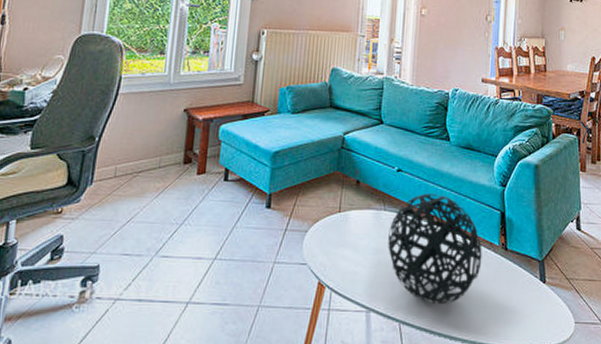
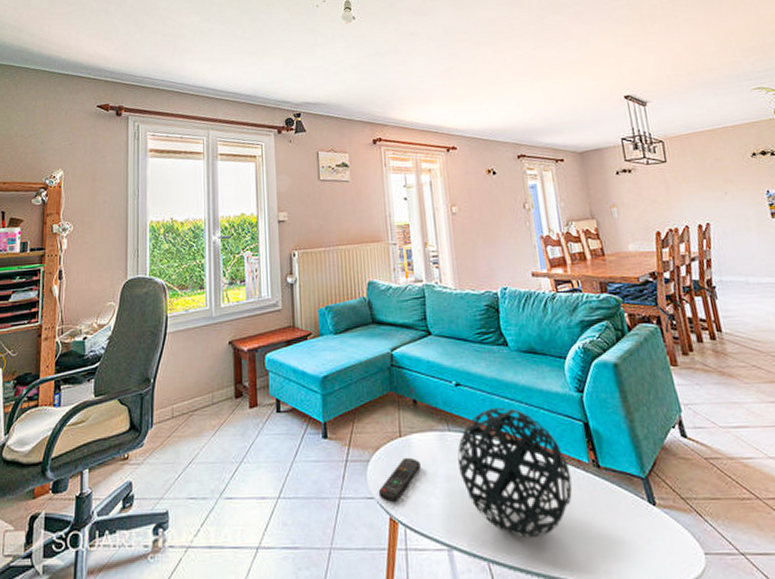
remote control: none [311,230,354,270] -> present [378,457,421,503]

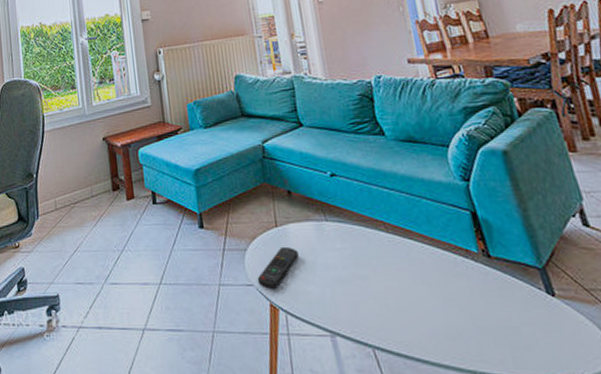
decorative orb: present [457,408,573,539] -> none [336,198,461,327]

